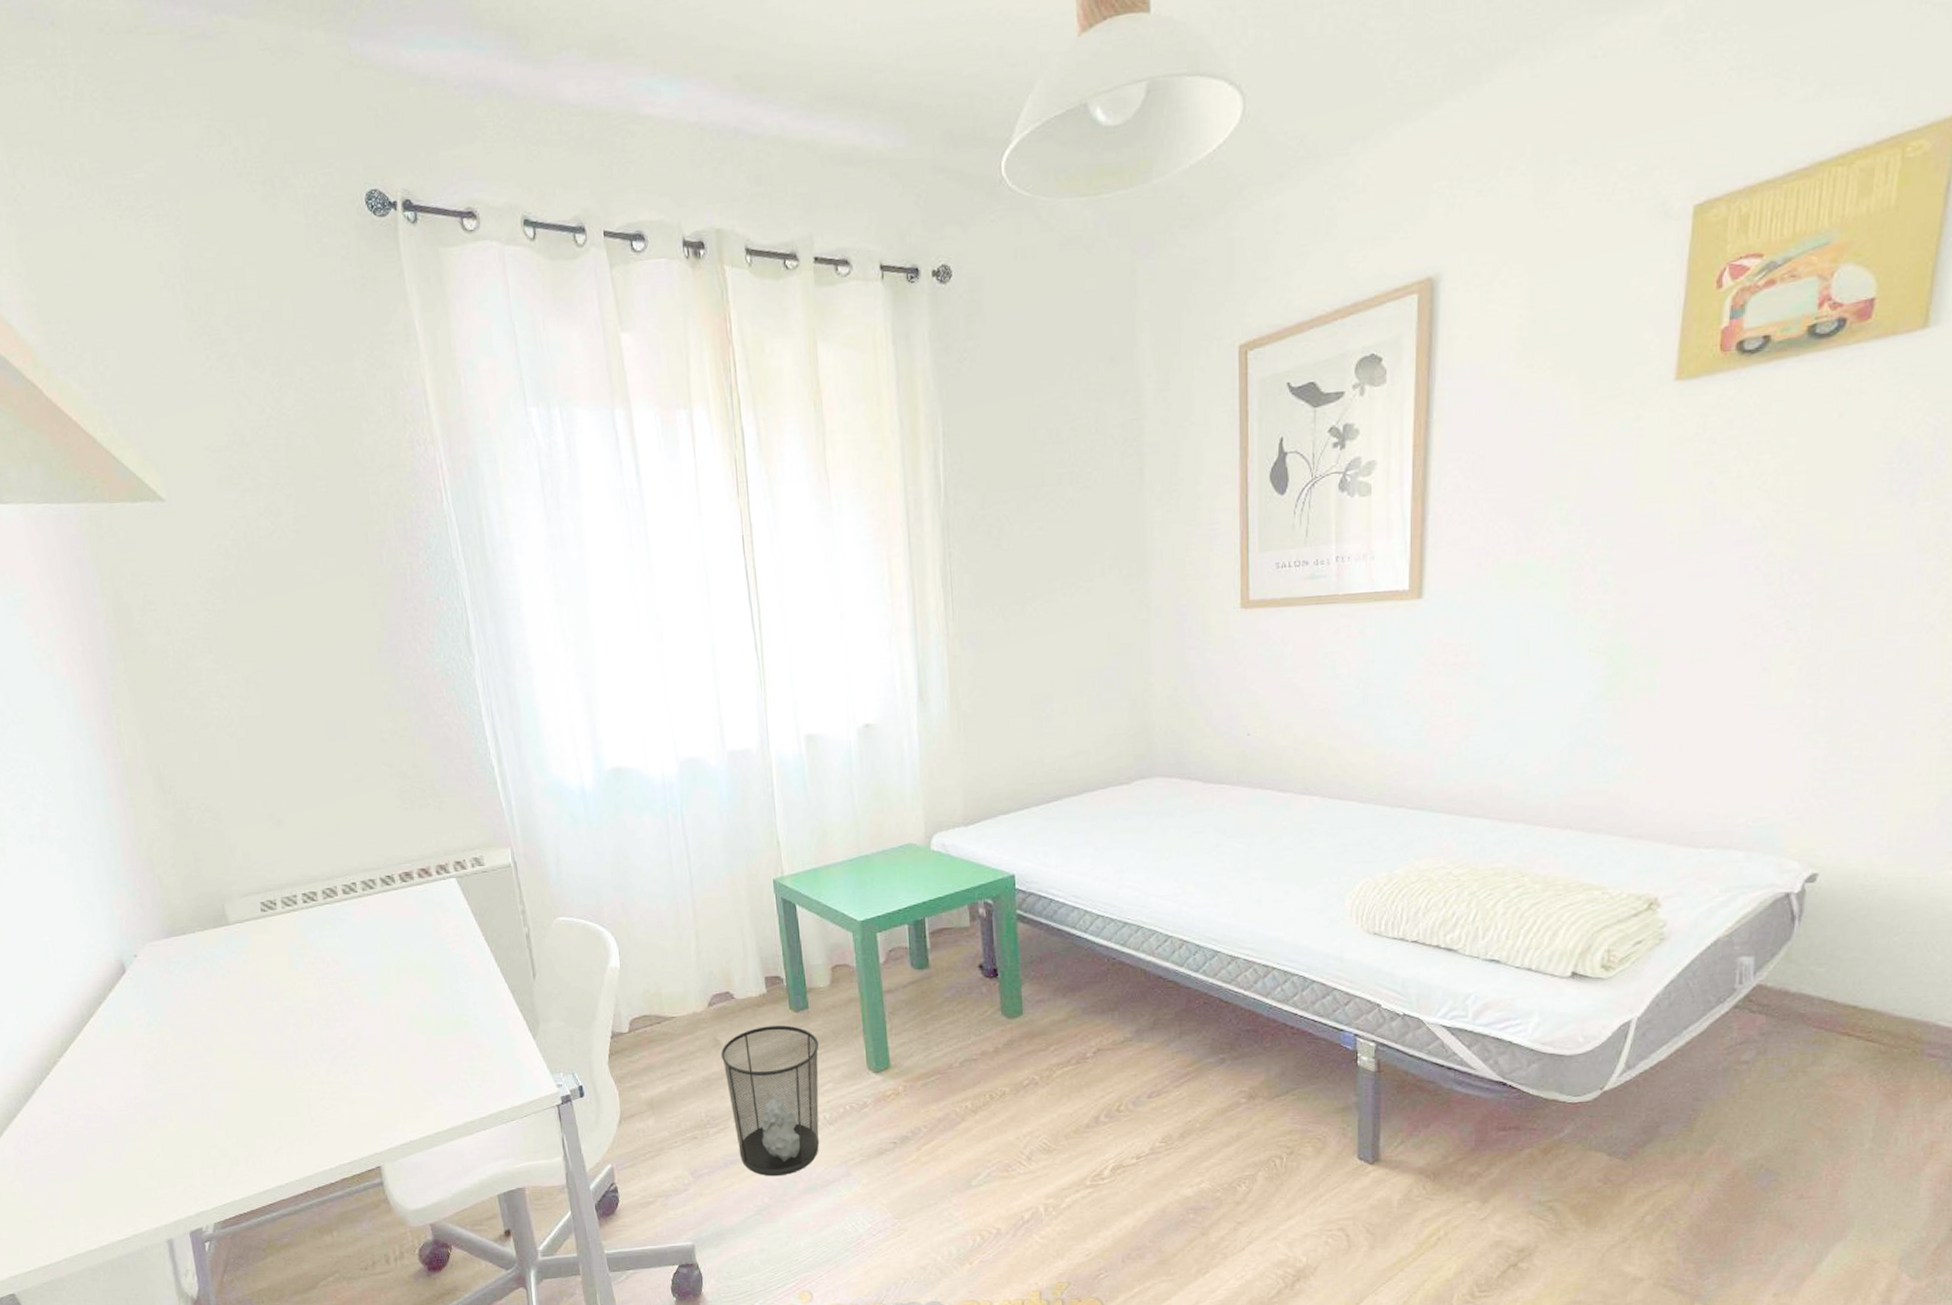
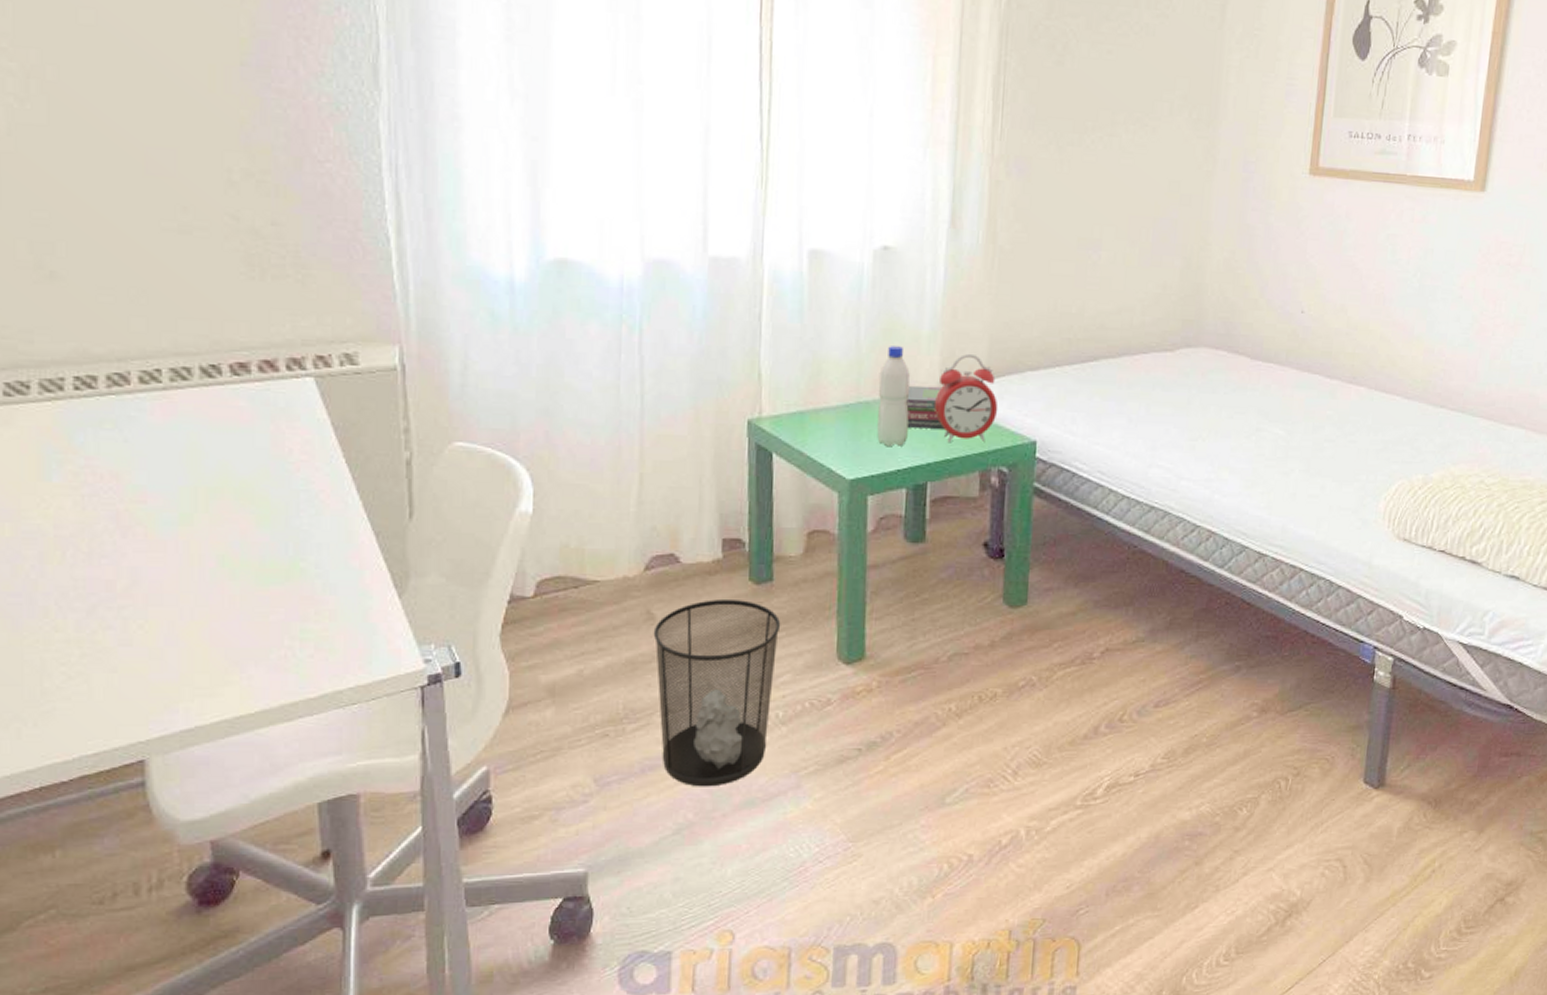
water bottle: none [874,806,904,892] -> present [877,346,911,447]
books: none [899,836,934,874] -> present [906,385,945,429]
alarm clock: none [922,806,978,883] -> present [933,354,999,443]

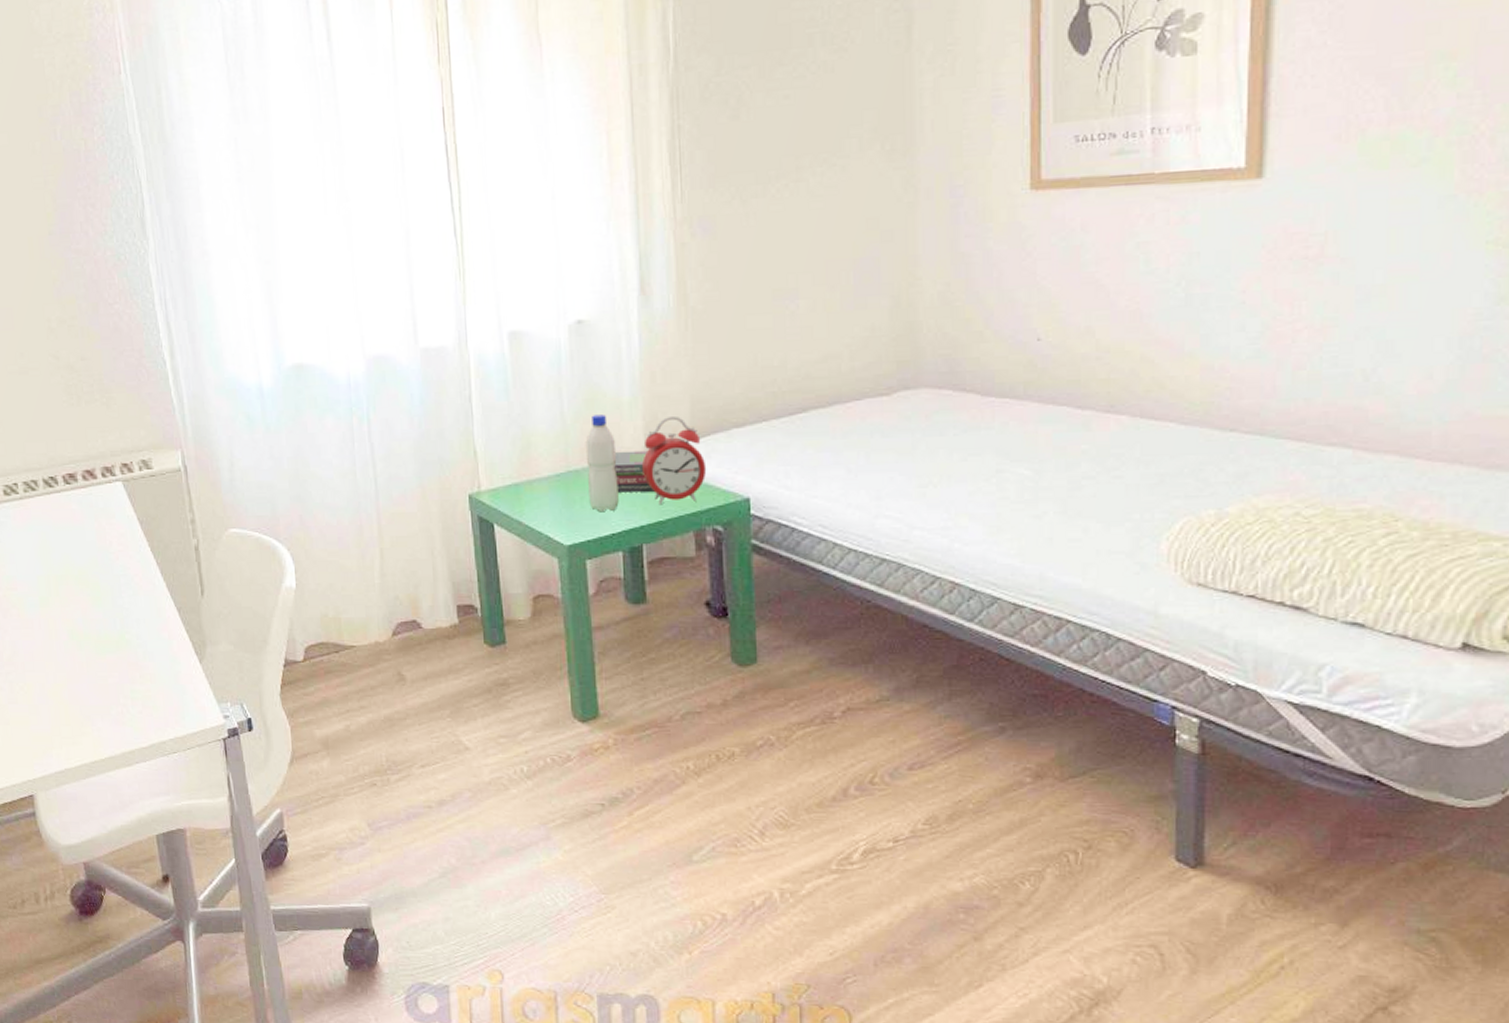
waste bin: present [653,600,781,787] -> none [405,662,517,835]

